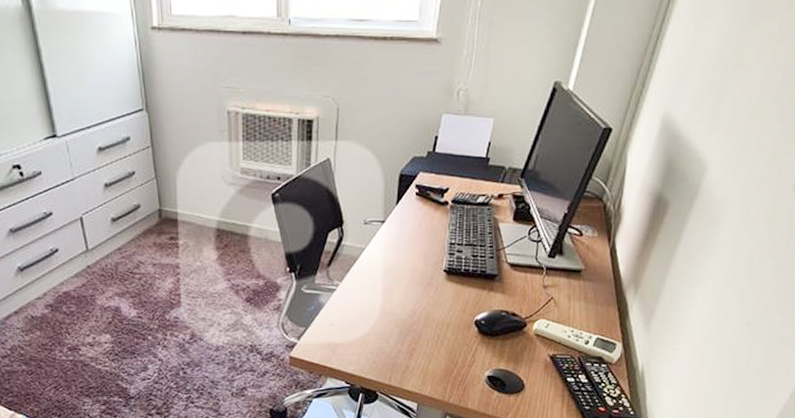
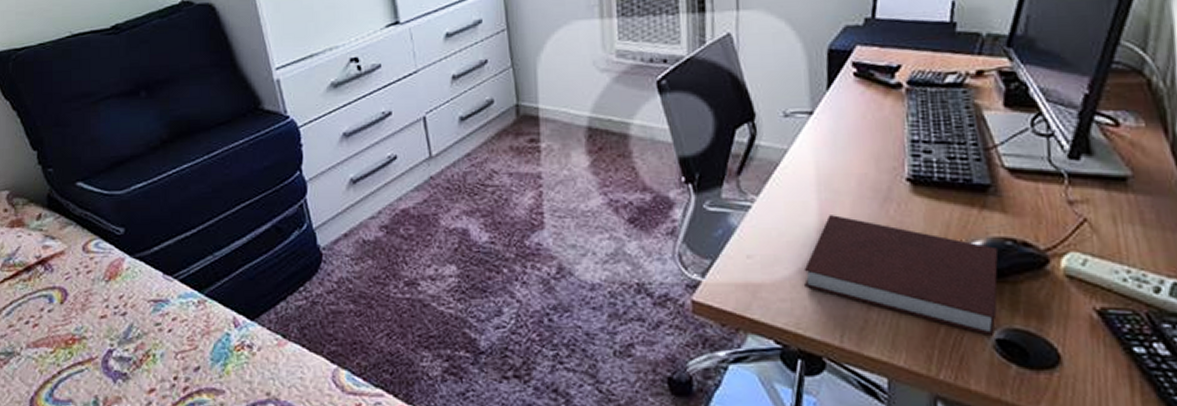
notebook: none [369,295,497,375] -> present [803,215,999,337]

